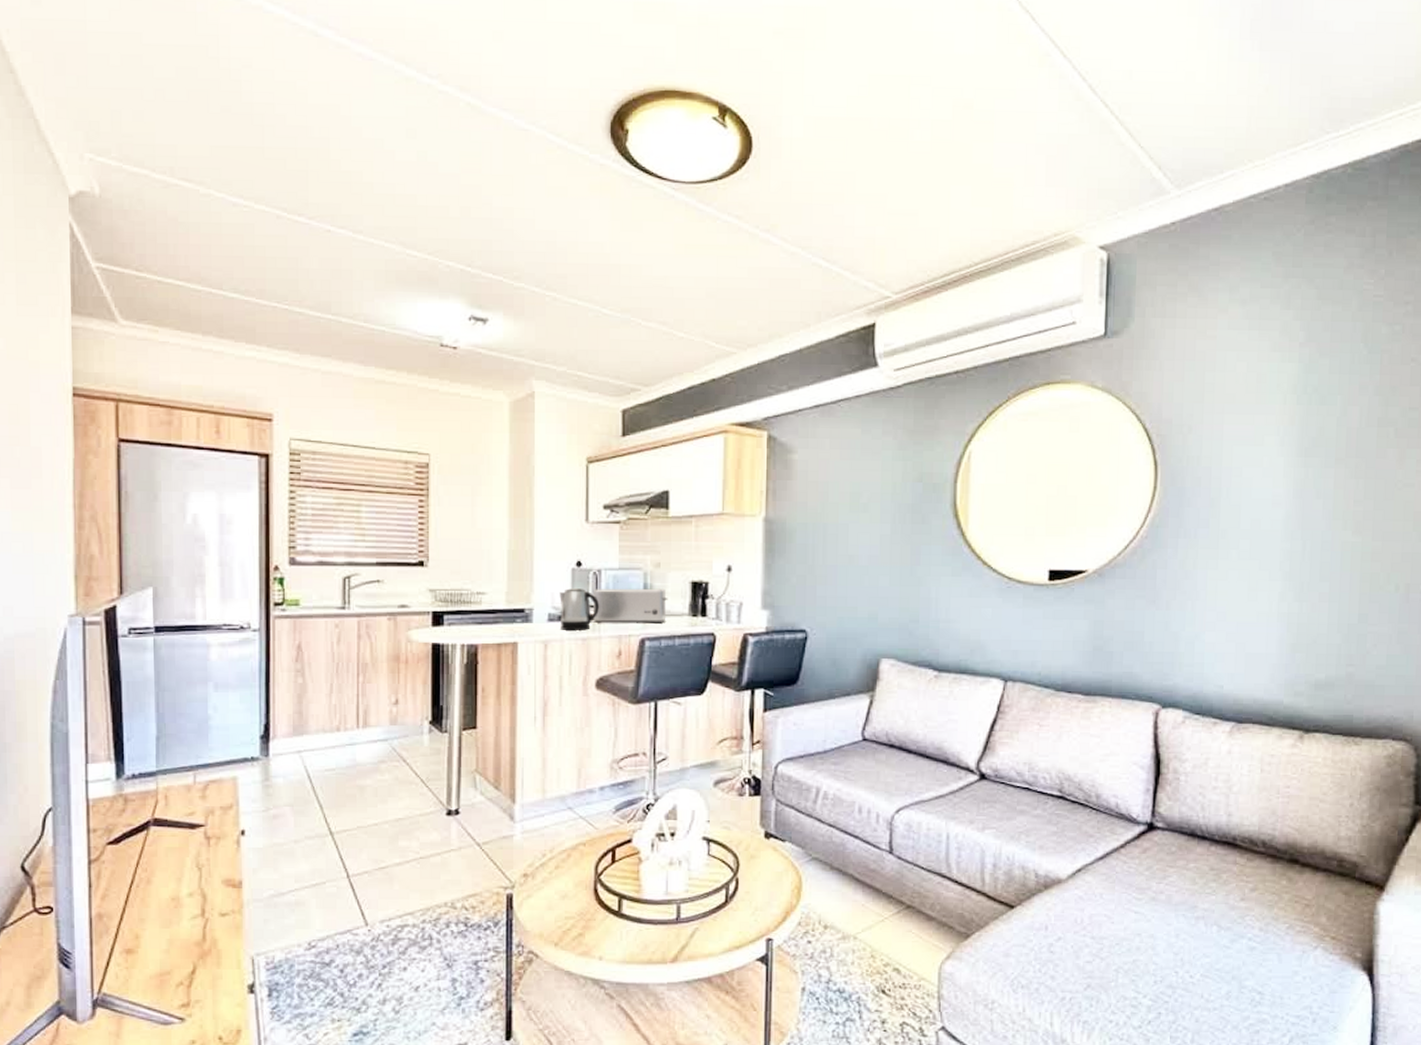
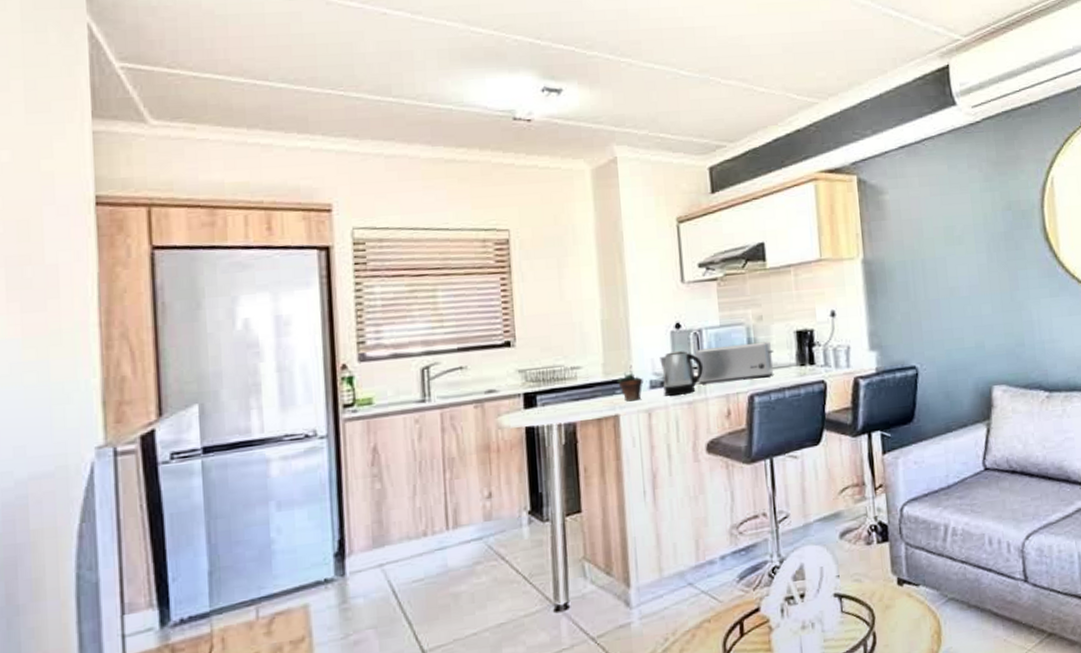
succulent plant: none [519,596,542,631] -> present [618,364,643,402]

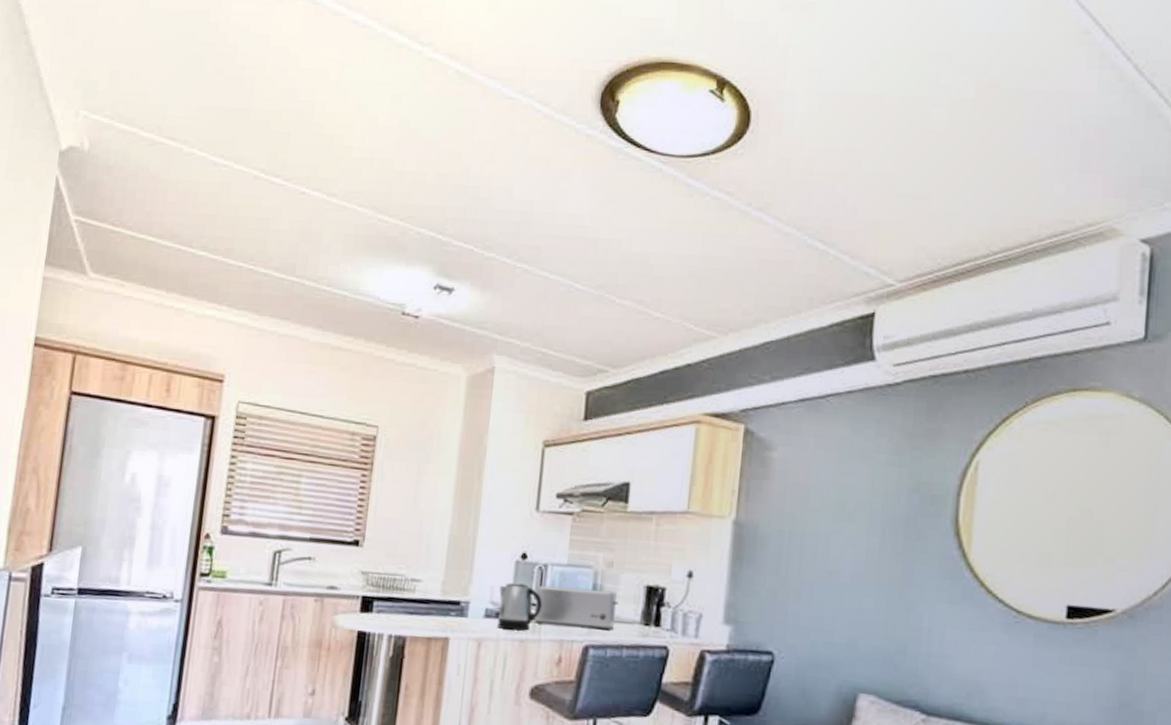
succulent plant: present [618,364,643,402] -> none [454,588,479,627]

